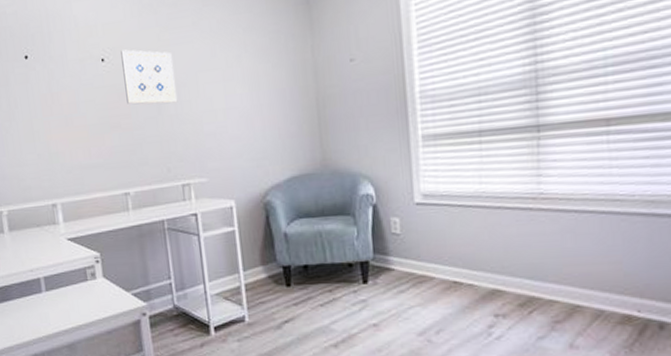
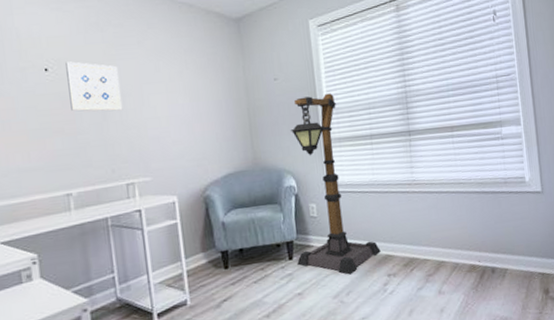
floor lamp: none [369,75,486,309] -> present [290,93,381,275]

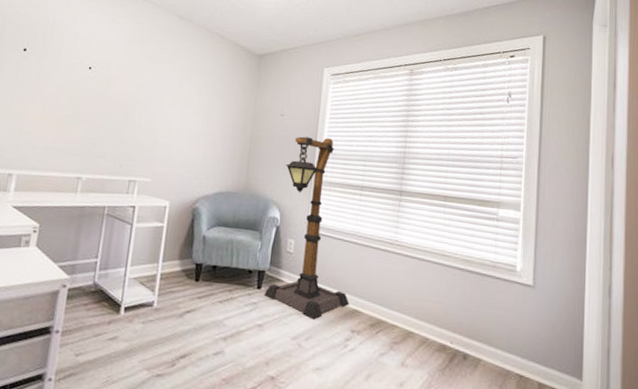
wall art: present [65,61,123,112] -> none [101,65,147,115]

